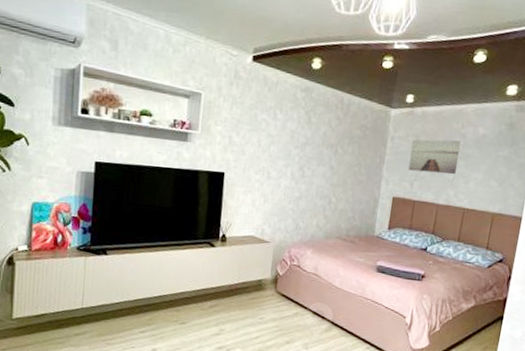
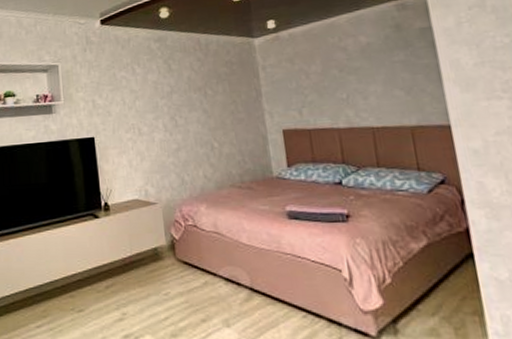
wall art: present [408,139,461,175] -> none [287,54,348,98]

